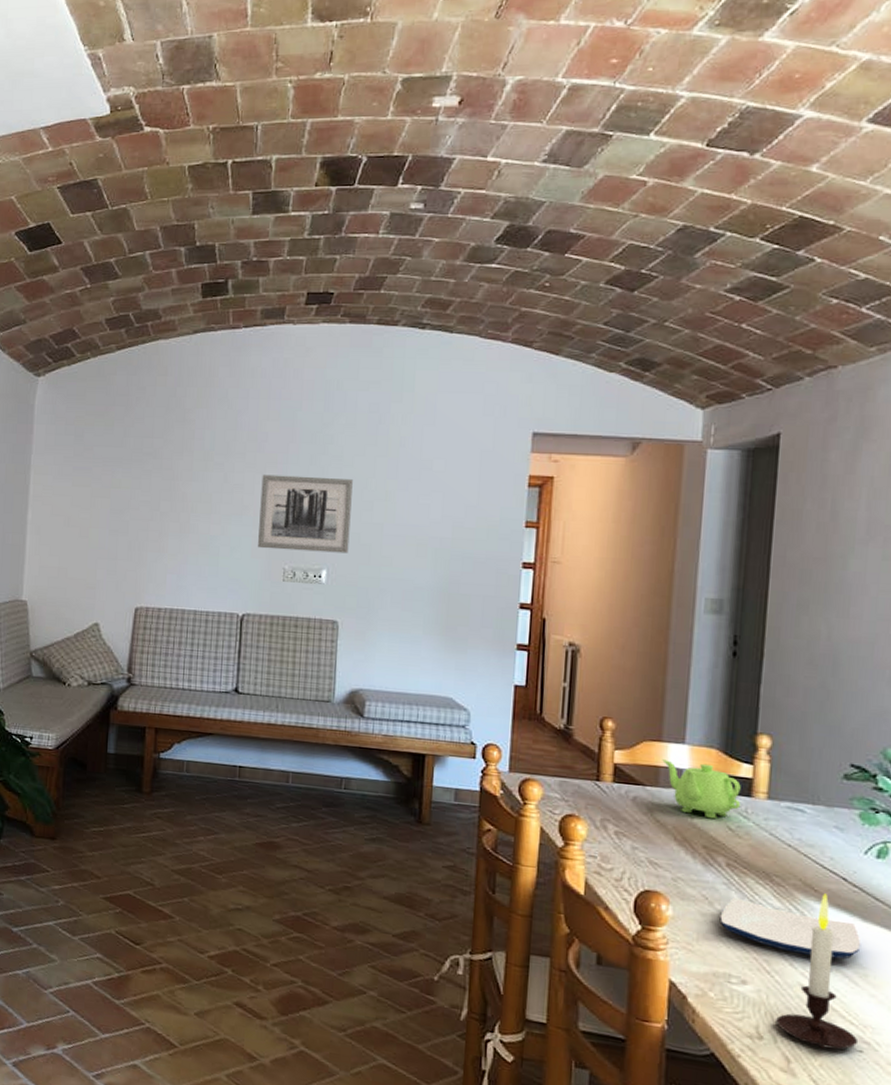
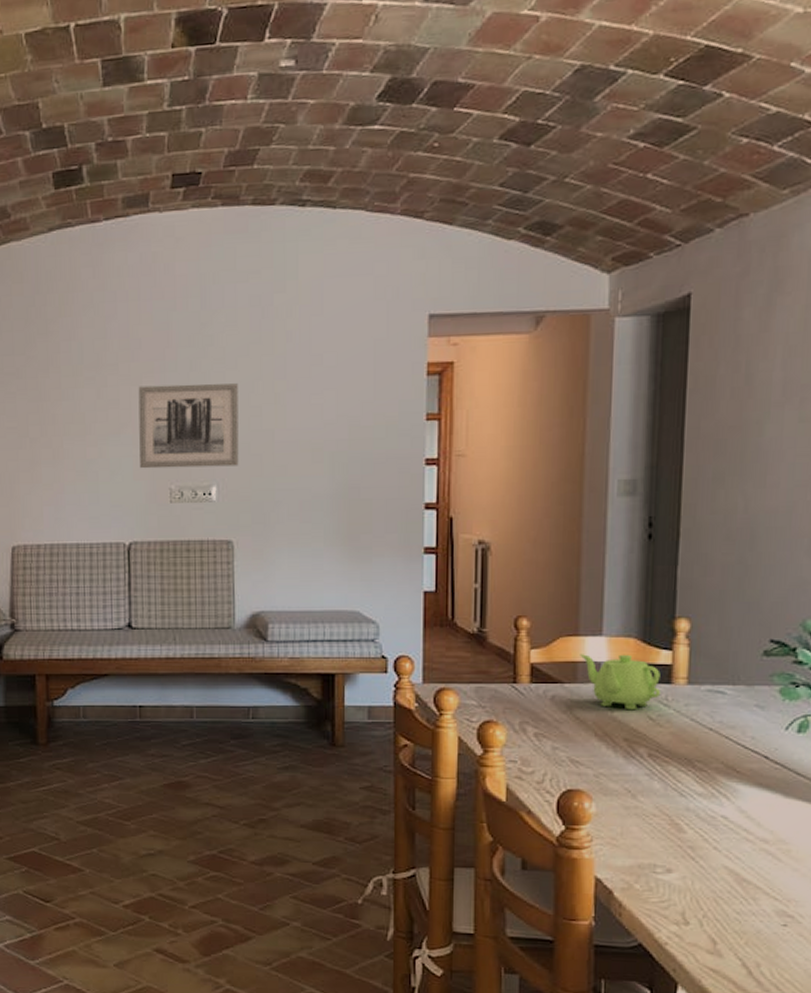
plate: present [720,897,861,959] -> none [643,787,784,837]
candle: present [776,893,859,1050] -> none [701,774,783,927]

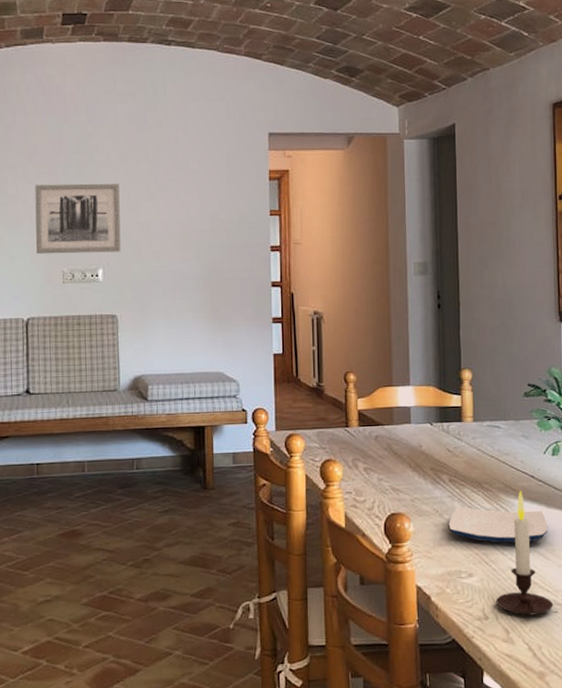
teapot: present [580,654,661,711] -> none [394,399,455,445]
plate: none [643,787,784,837] -> present [448,506,548,543]
candle: none [701,774,783,927] -> present [496,491,554,617]

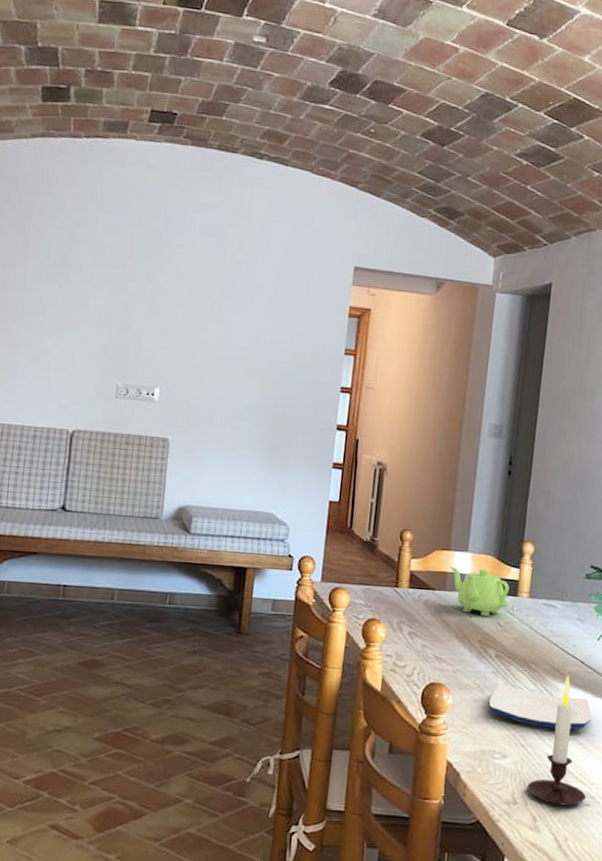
wall art: present [35,183,121,255] -> none [91,289,189,373]
teapot: none [394,399,455,445] -> present [449,566,510,617]

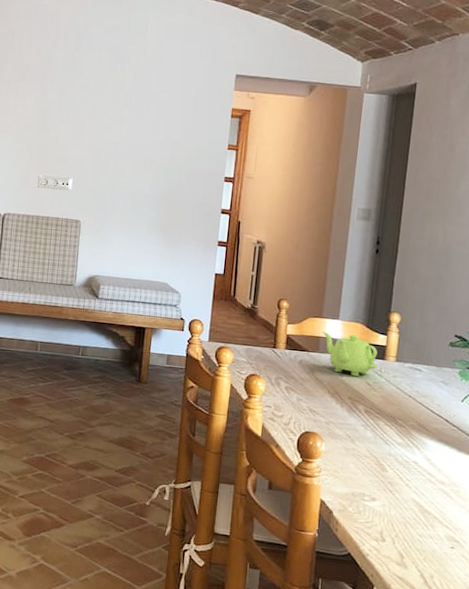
plate: present [488,684,592,730] -> none [358,435,456,480]
candle: present [527,675,587,807] -> none [395,432,451,548]

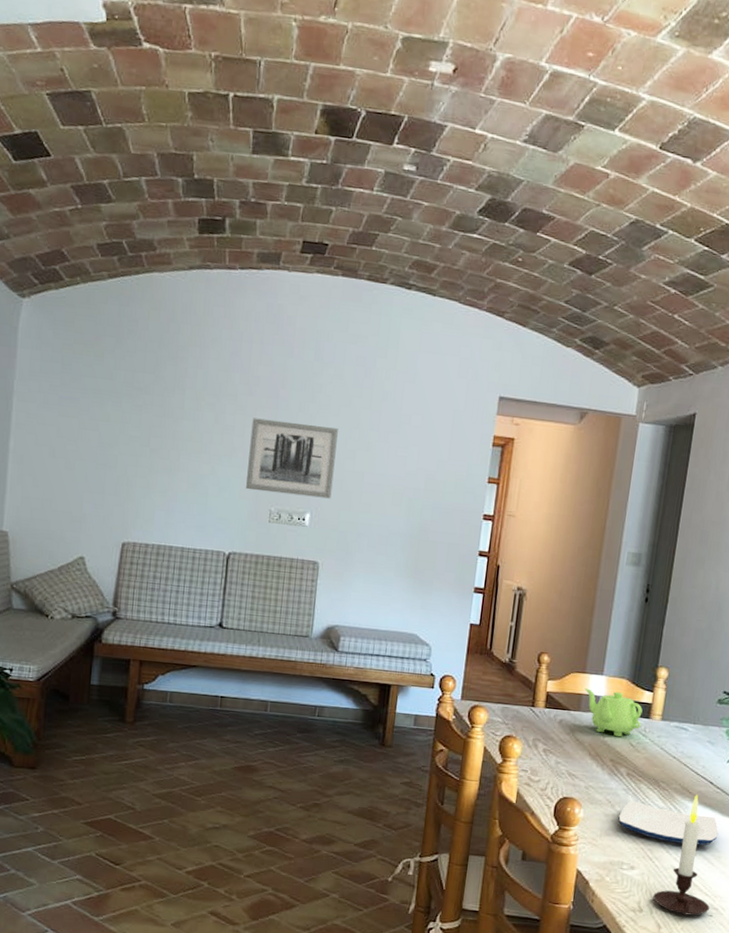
wall art: none [18,99,96,166] -> present [246,418,338,499]
plate: none [358,435,456,480] -> present [618,800,719,846]
candle: none [395,432,451,548] -> present [653,795,710,916]

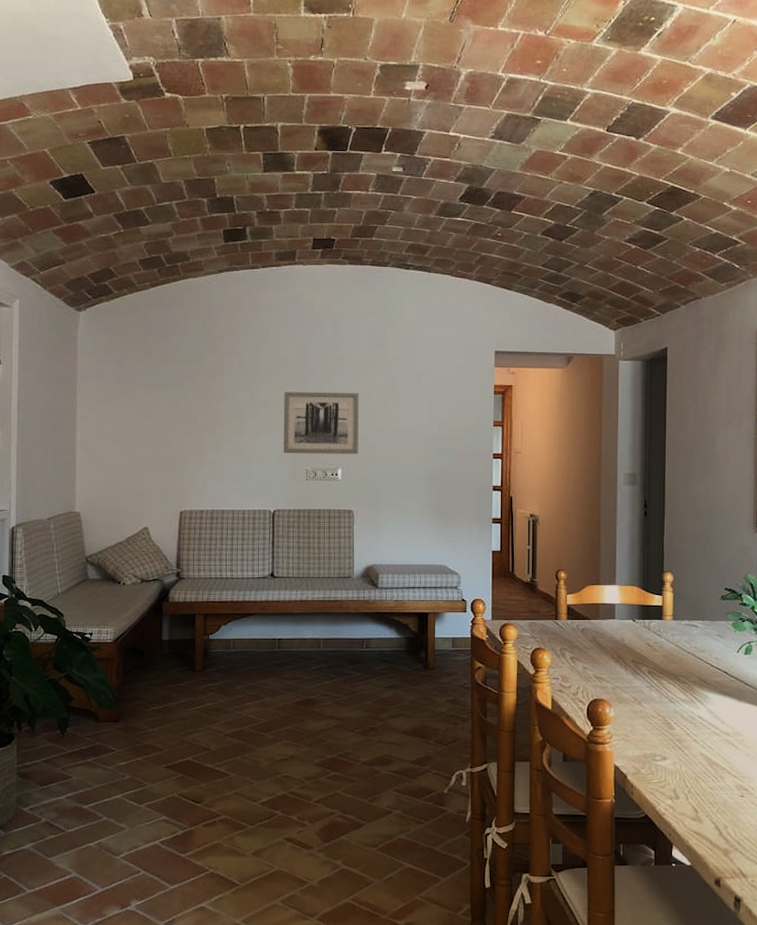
teapot: present [584,688,643,738] -> none [601,598,656,639]
plate: present [618,800,719,846] -> none [646,696,739,731]
candle: present [653,795,710,916] -> none [687,685,741,799]

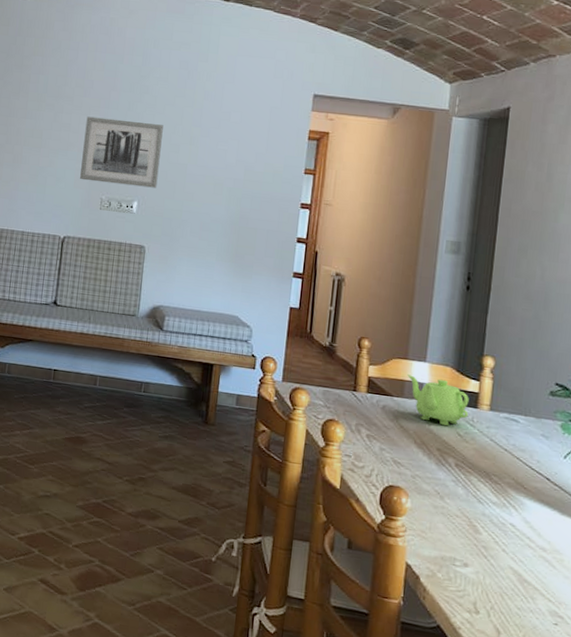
teapot: none [601,598,656,639] -> present [407,374,469,427]

